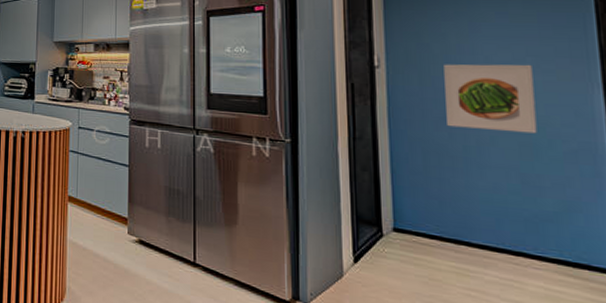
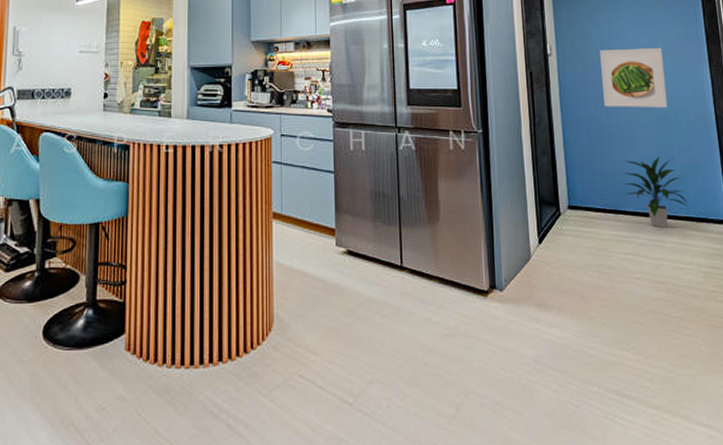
indoor plant: none [469,187,561,268] -> present [623,156,688,228]

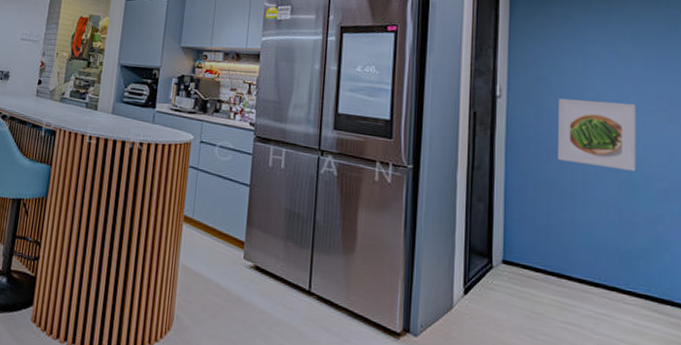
indoor plant: present [623,156,688,228] -> none [572,222,649,303]

